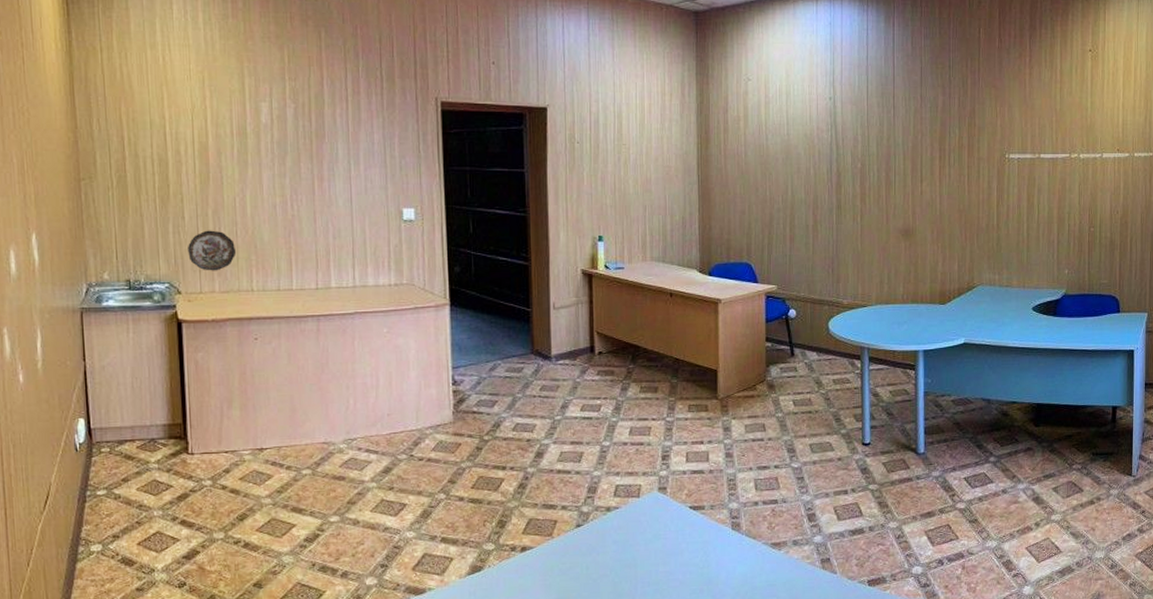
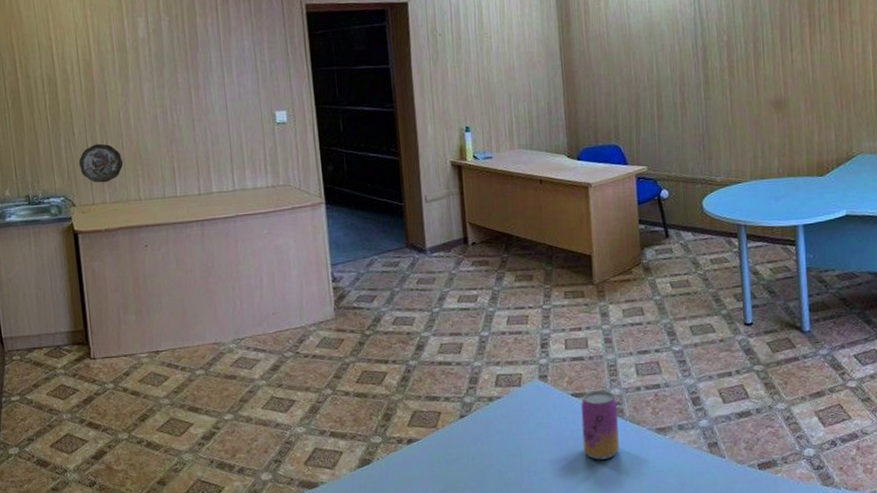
beer can: none [698,504,735,573] -> present [580,390,619,460]

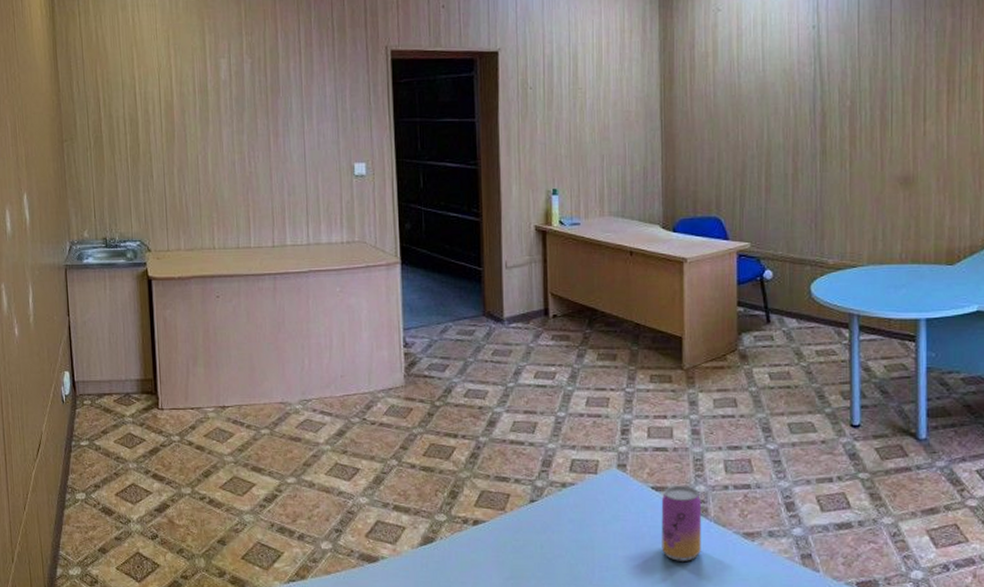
decorative plate: present [79,143,124,183] -> none [156,188,200,229]

